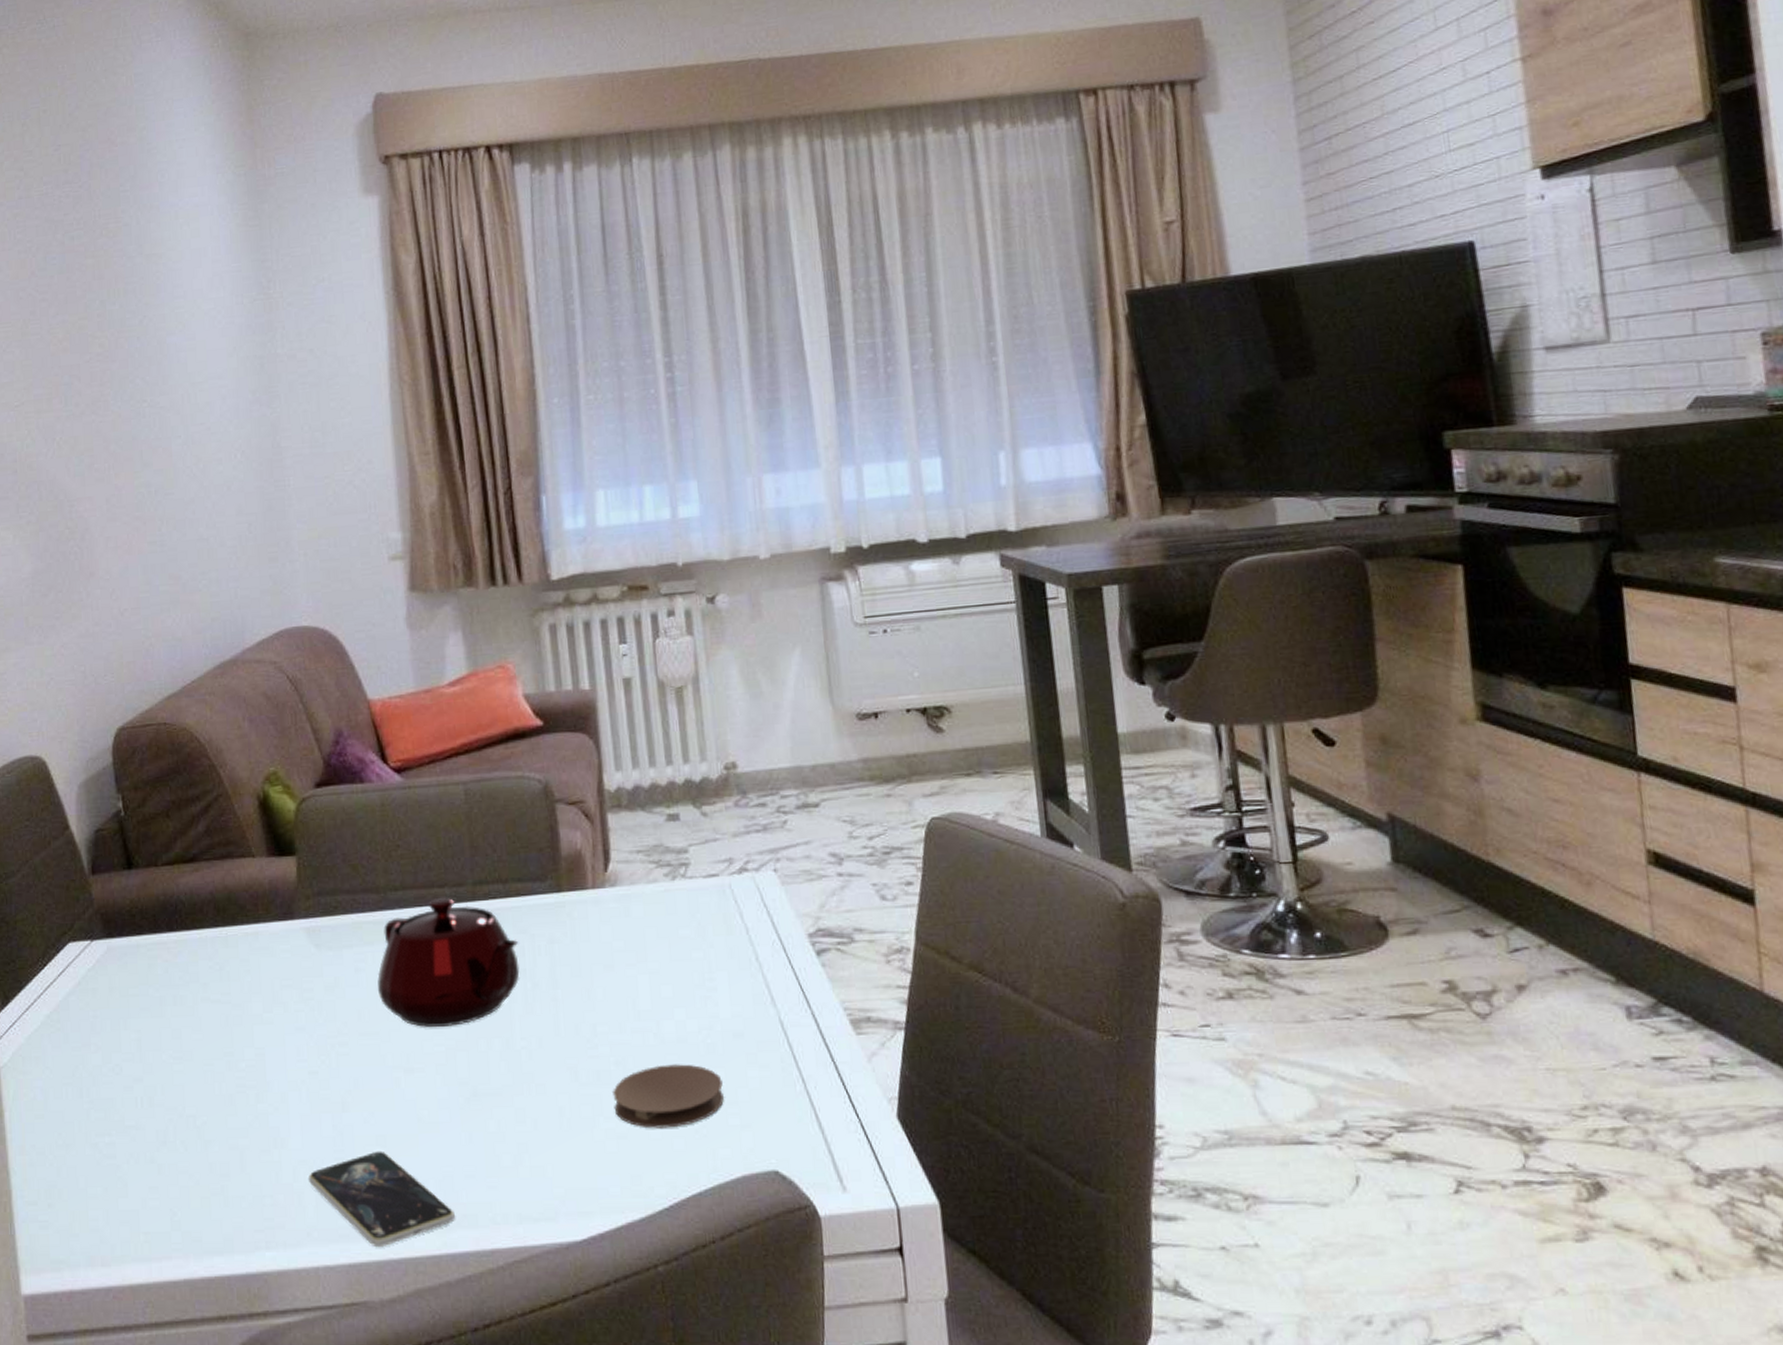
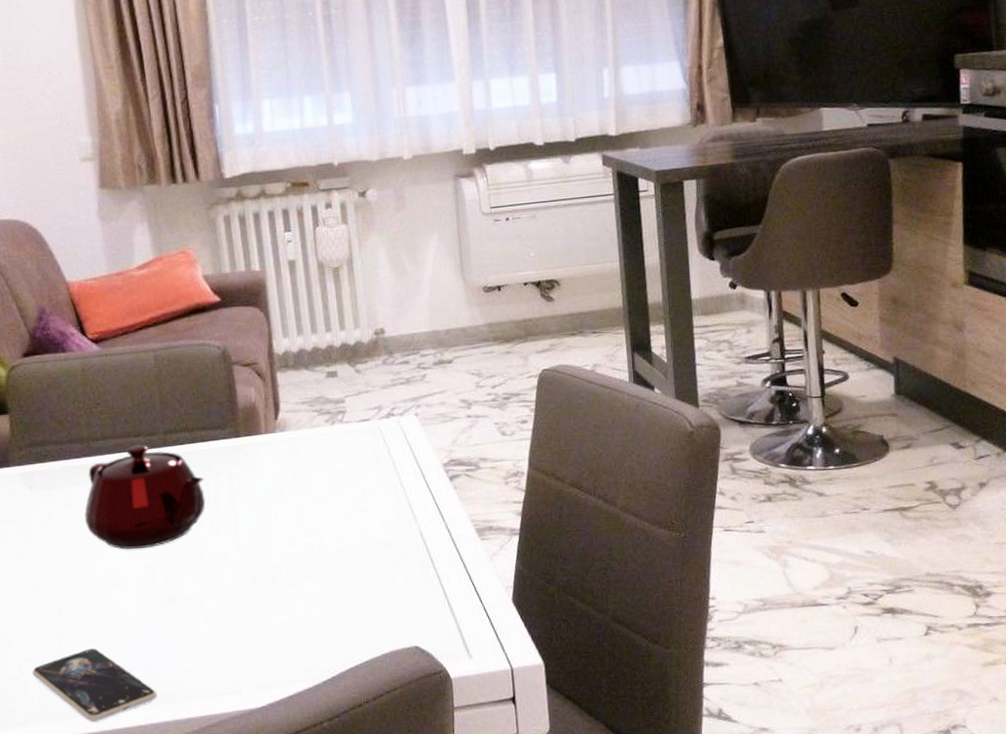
coaster: present [613,1064,724,1128] -> none [285,569,375,619]

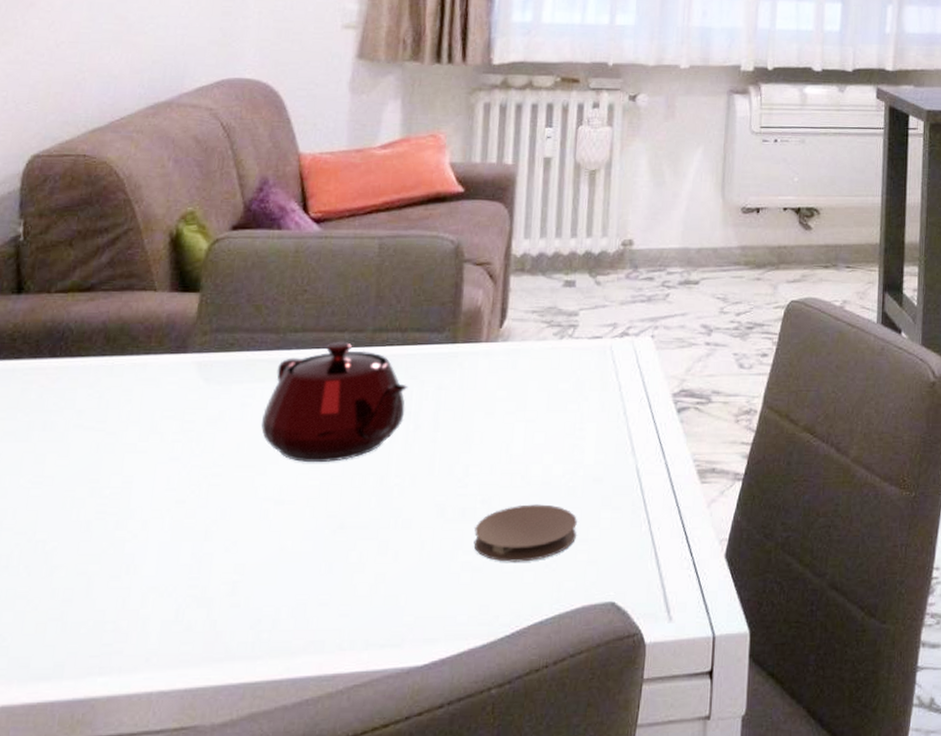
smartphone: present [32,648,157,723] -> none [156,579,302,673]
coaster: none [285,569,375,619] -> present [474,504,577,562]

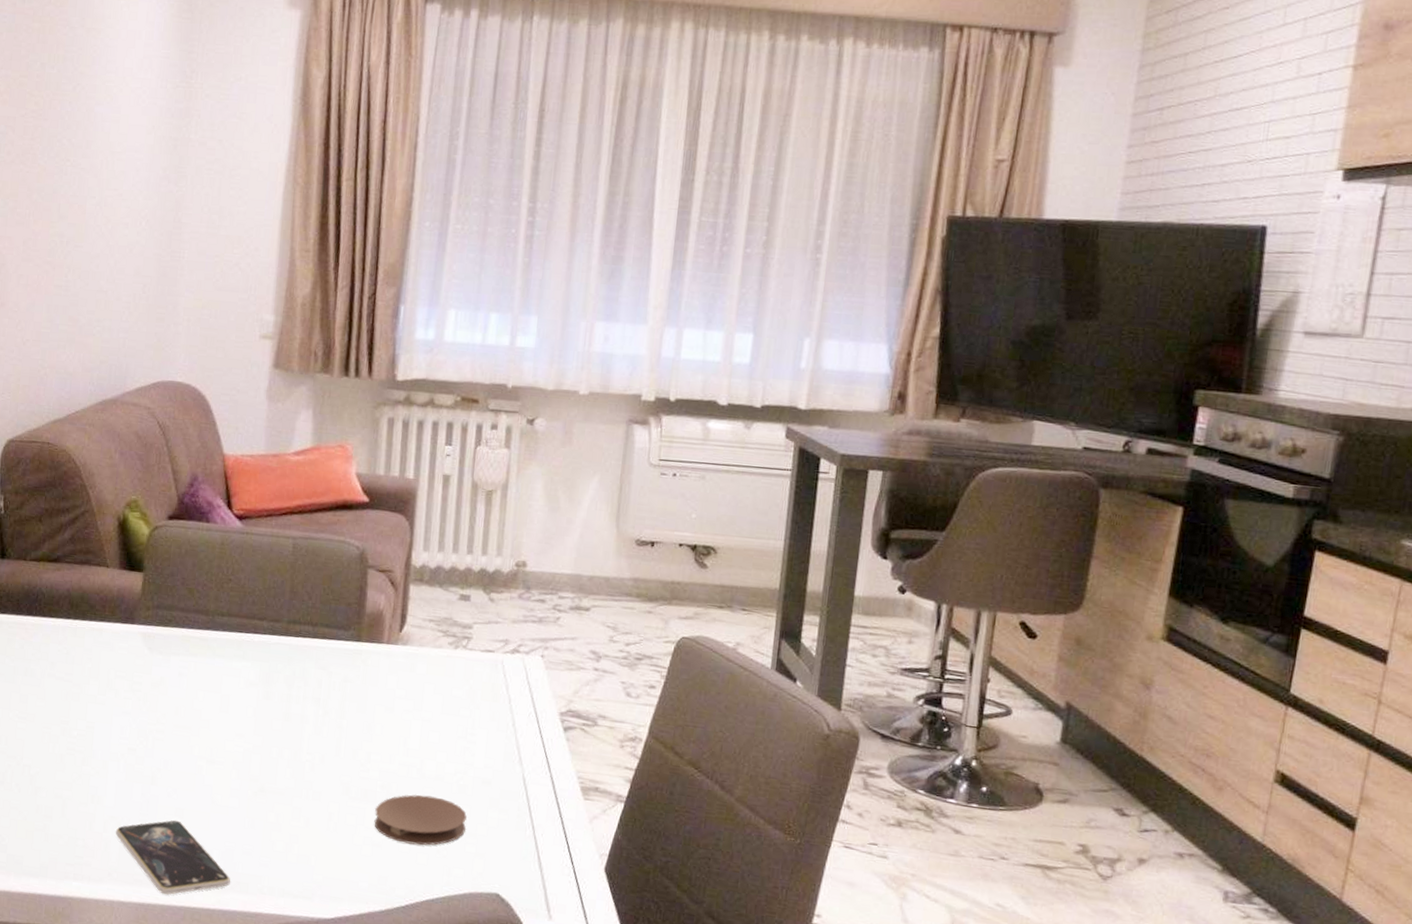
smartphone: none [156,579,302,673] -> present [115,820,230,895]
teapot: present [261,341,408,462] -> none [195,628,318,734]

